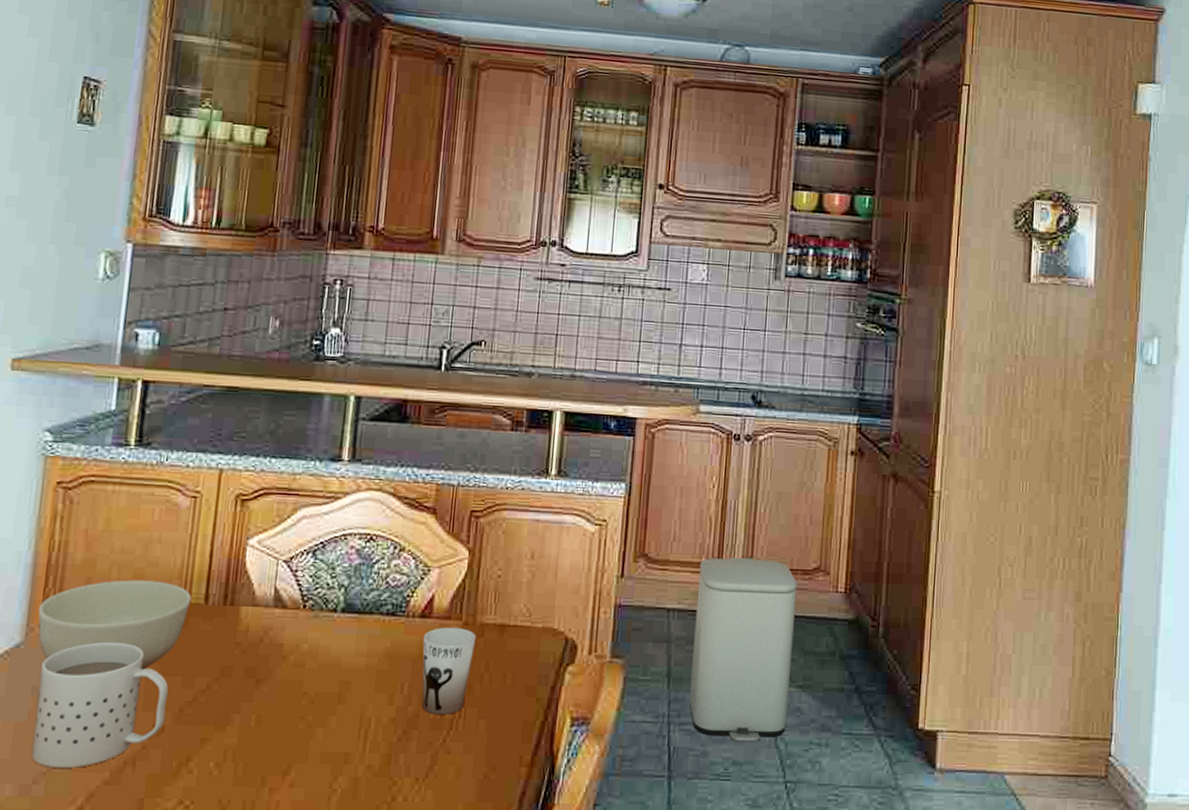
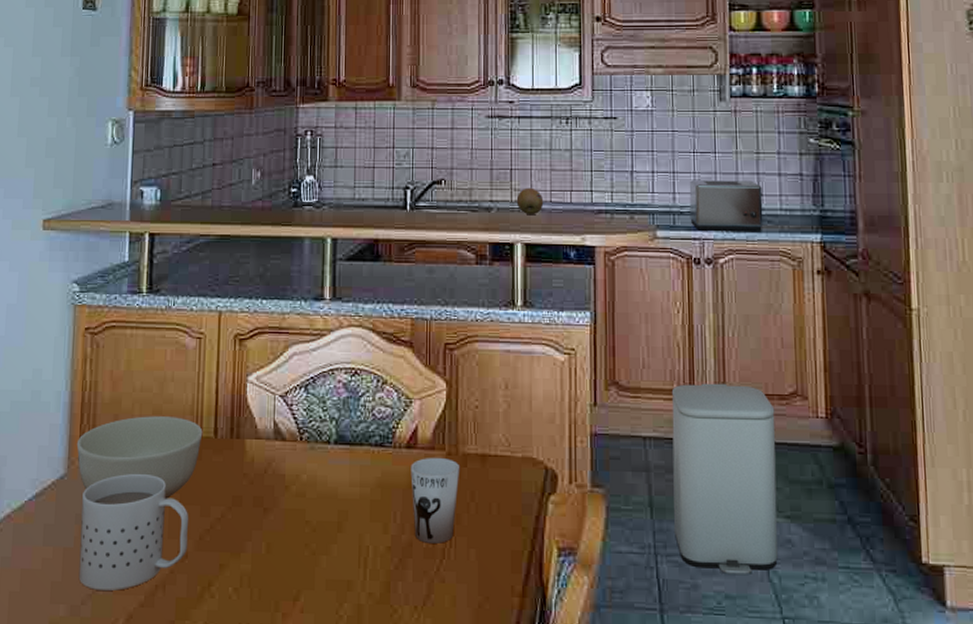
fruit: none [559,354,588,383] -> present [516,187,544,216]
toaster: none [734,357,808,412] -> present [689,180,764,232]

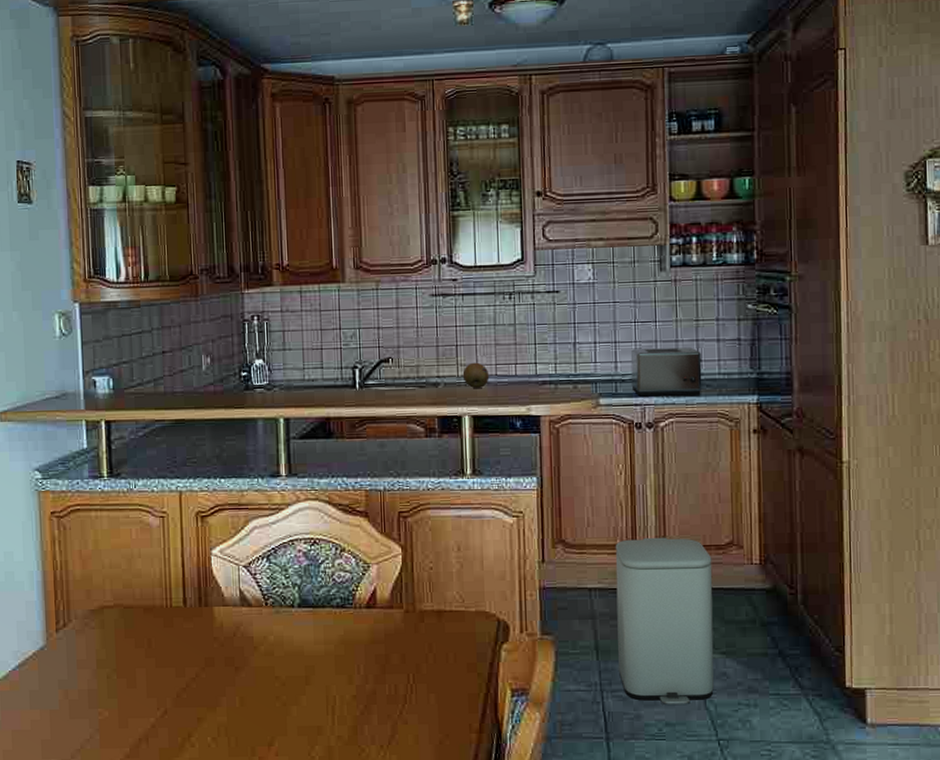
bowl: present [76,416,203,499] -> none [53,589,173,663]
mug: present [78,473,189,591] -> none [63,641,166,745]
cup: present [411,457,459,544] -> none [371,614,417,691]

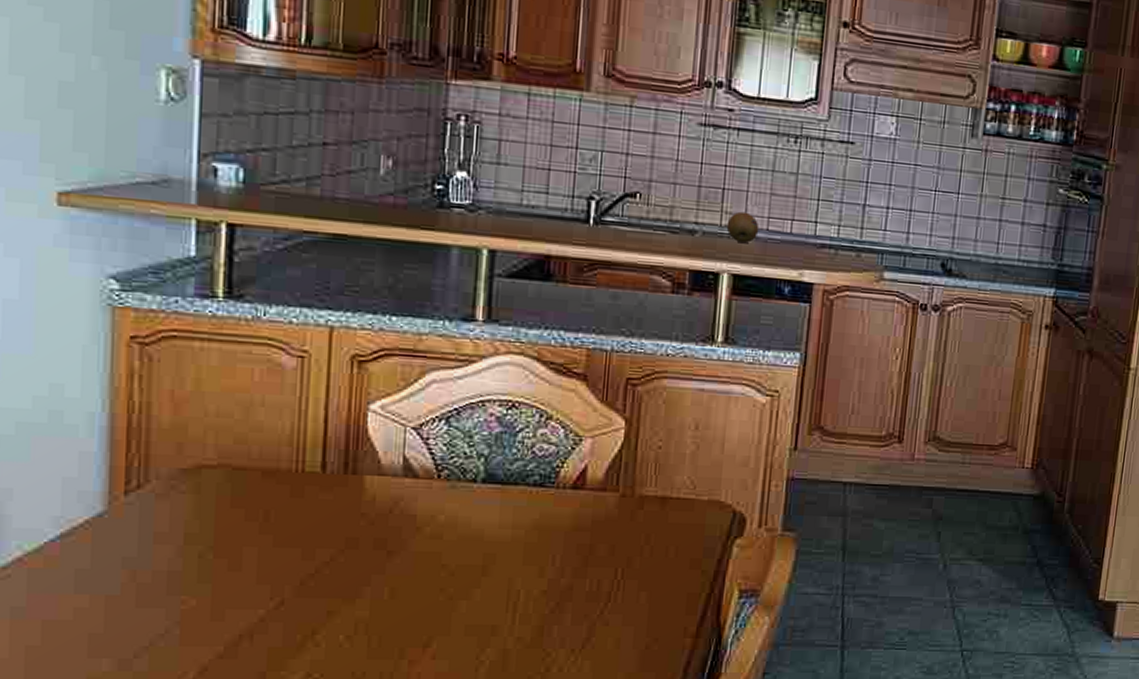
pedal bin: present [615,537,714,706] -> none [864,431,983,614]
toaster: present [630,347,703,397] -> none [922,221,1003,282]

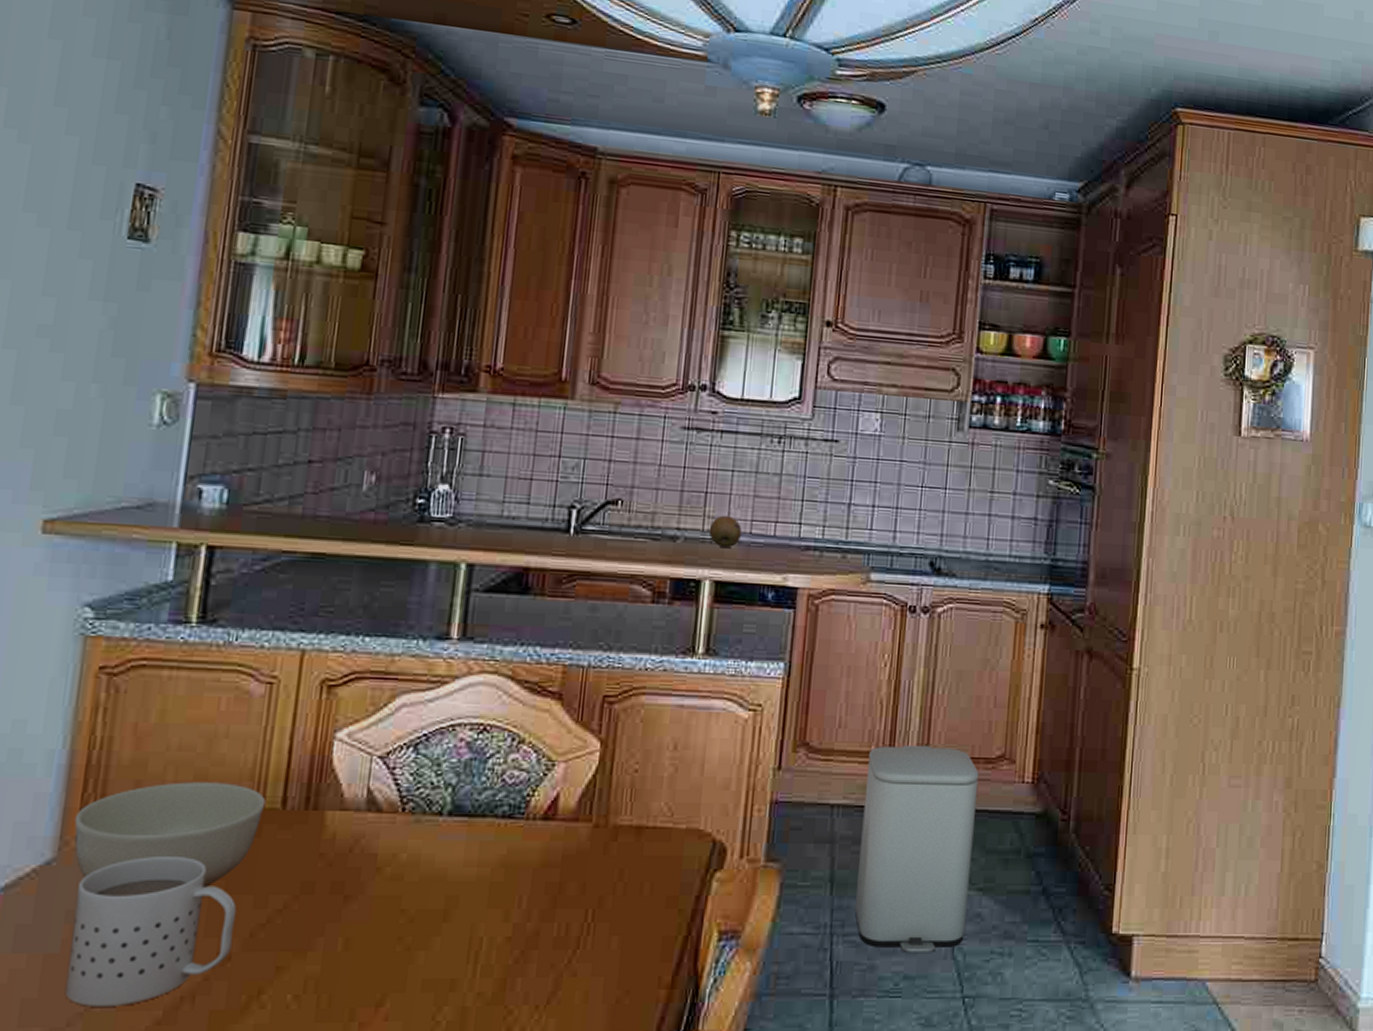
bowl: none [121,445,306,541] -> present [74,782,266,888]
mug: none [129,511,286,642] -> present [64,855,237,1007]
pedal bin: none [864,431,983,614] -> present [854,745,979,954]

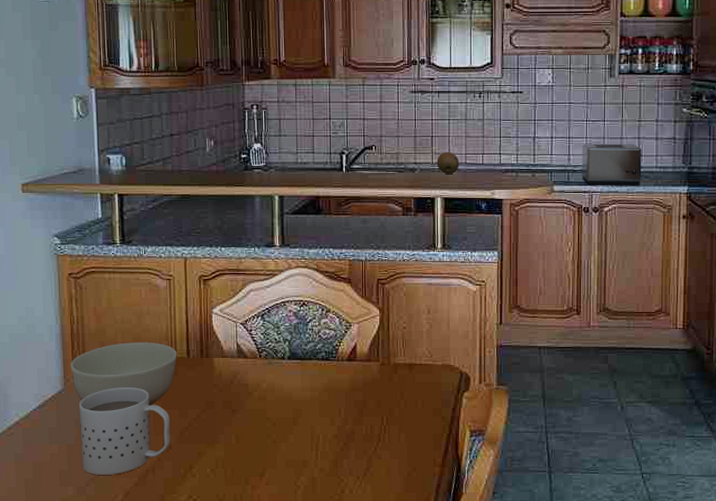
pedal bin: present [854,745,979,954] -> none [561,305,643,445]
toaster: none [909,518,993,580] -> present [581,144,643,186]

